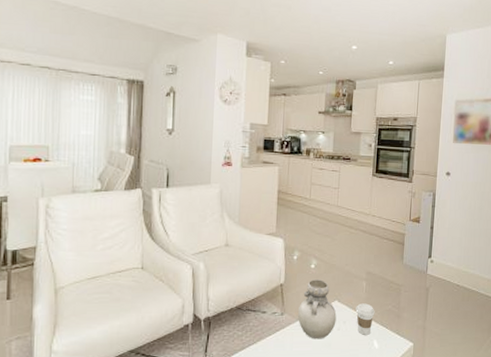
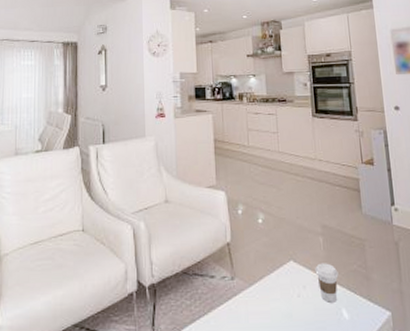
vase: present [297,280,337,339] -> none [249,236,295,309]

